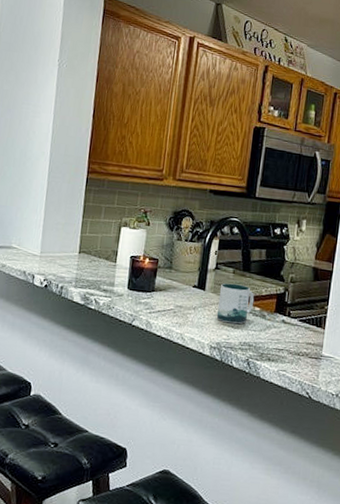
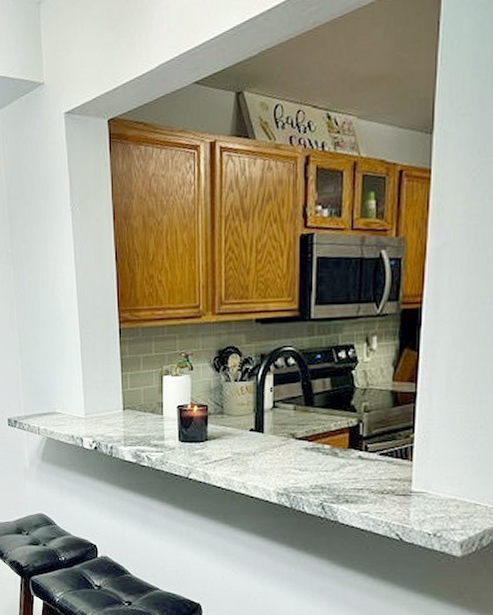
mug: present [216,283,255,325] -> none [280,421,323,466]

